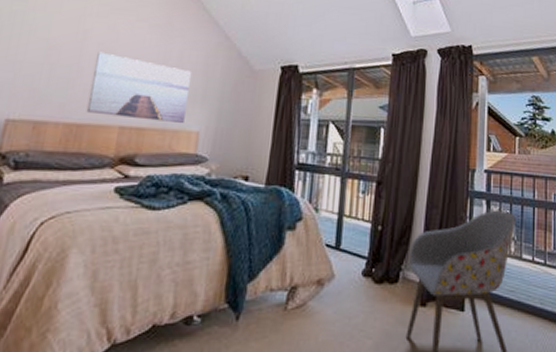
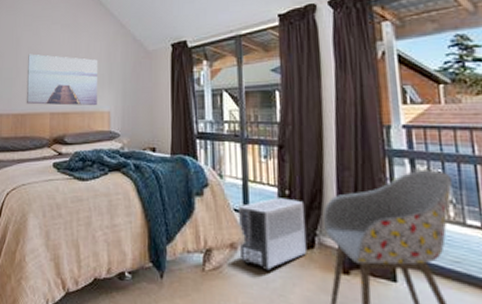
air purifier: none [325,233,394,306] -> present [239,198,307,271]

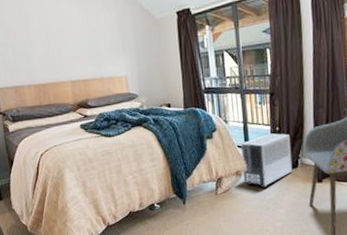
wall art: present [26,54,97,106] -> none [40,26,114,75]

